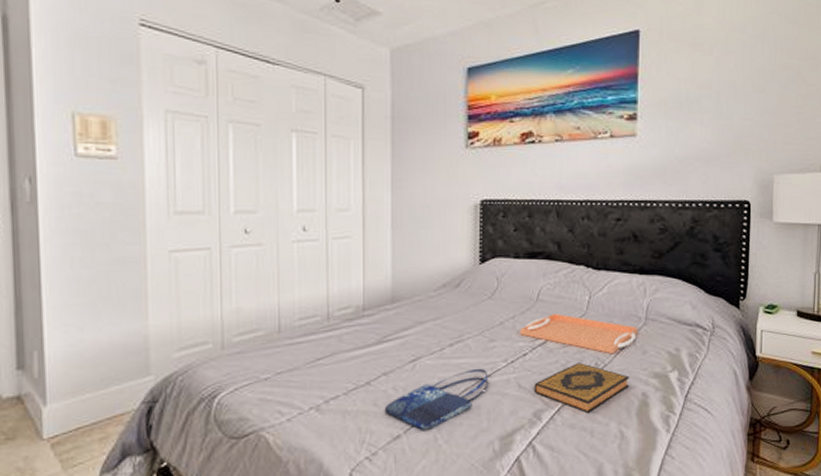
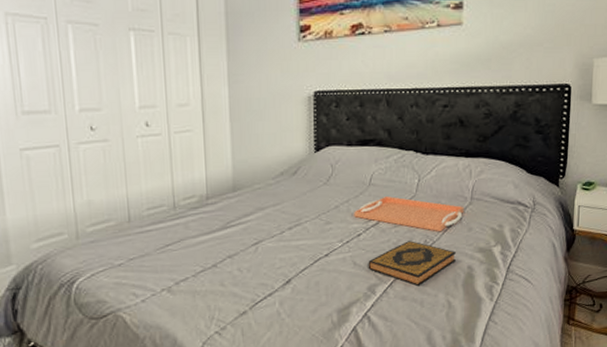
shopping bag: present [384,368,489,430] -> none [230,248,326,306]

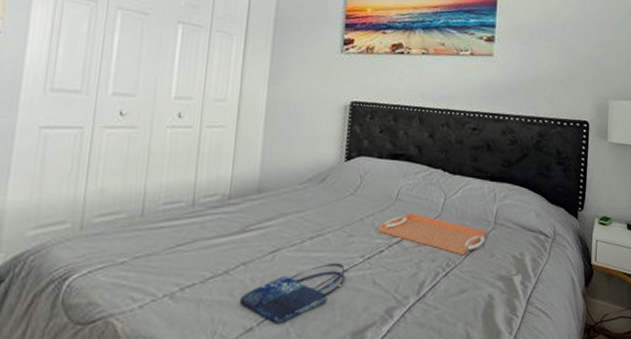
shopping bag: none [230,248,326,306] -> present [239,262,346,323]
hardback book: present [368,241,457,287] -> none [387,262,478,313]

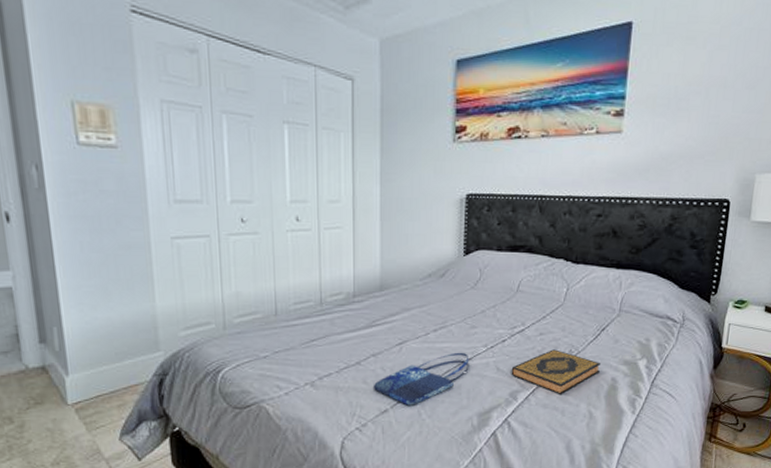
serving tray: present [378,213,488,256] -> none [500,304,612,343]
hardback book: none [387,262,478,313] -> present [511,349,602,396]

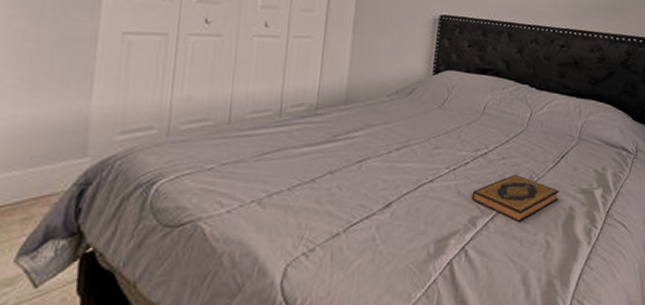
shopping bag: present [373,352,470,406] -> none [326,173,431,229]

